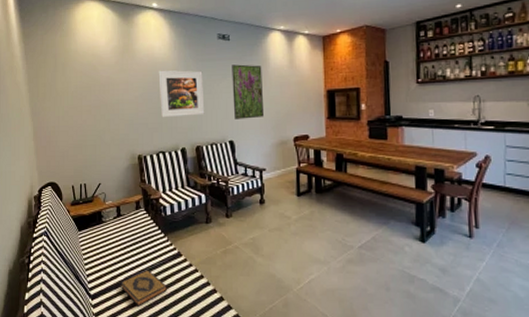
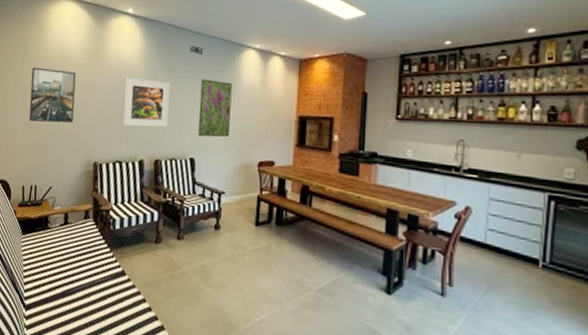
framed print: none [65,70,112,124] -> present [28,67,76,124]
hardback book: present [121,270,167,307] -> none [58,285,106,325]

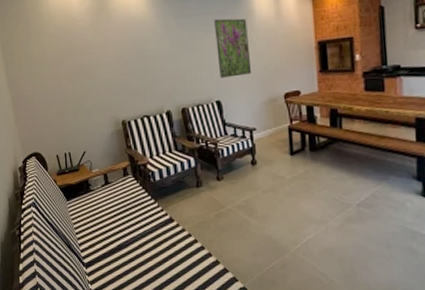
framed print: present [28,67,76,124] -> none [39,33,92,92]
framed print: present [123,77,171,128] -> none [136,28,189,81]

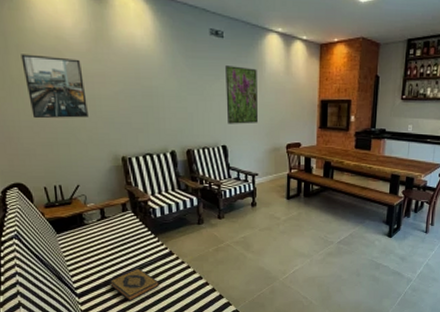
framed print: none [39,33,92,92] -> present [21,54,88,119]
hardback book: none [114,236,161,273] -> present [110,268,159,301]

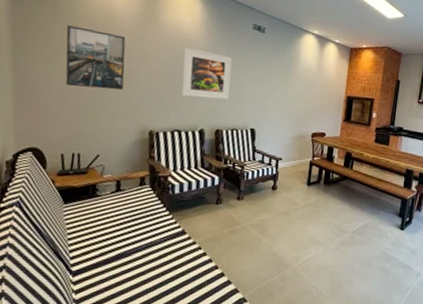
hardback book: present [110,268,159,301] -> none [111,246,165,283]
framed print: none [141,64,196,118] -> present [181,47,233,100]
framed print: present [225,65,259,124] -> none [259,57,292,111]

